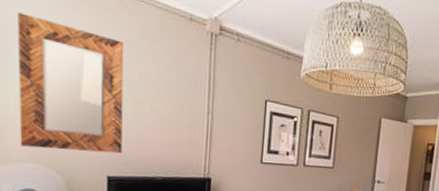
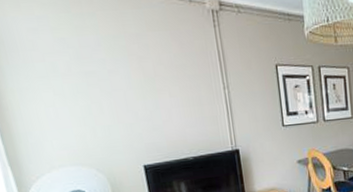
home mirror: present [18,12,124,154] -> none [30,27,152,152]

